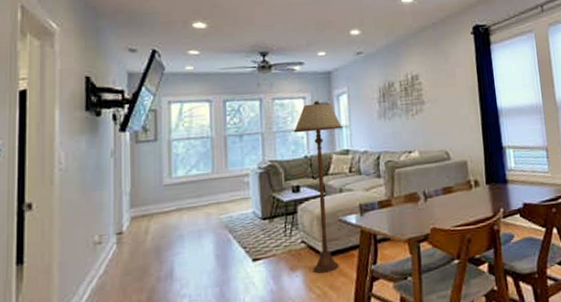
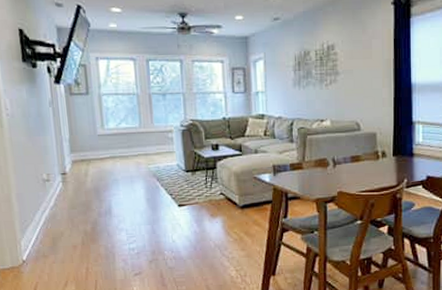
floor lamp: present [293,101,343,274] -> none [212,65,259,222]

